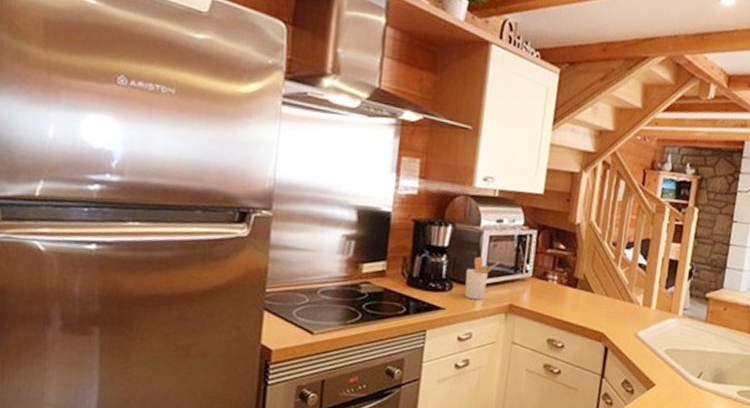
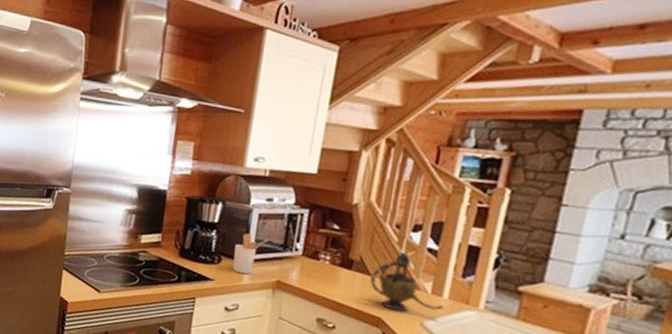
teapot: none [593,267,653,325] -> present [370,251,444,312]

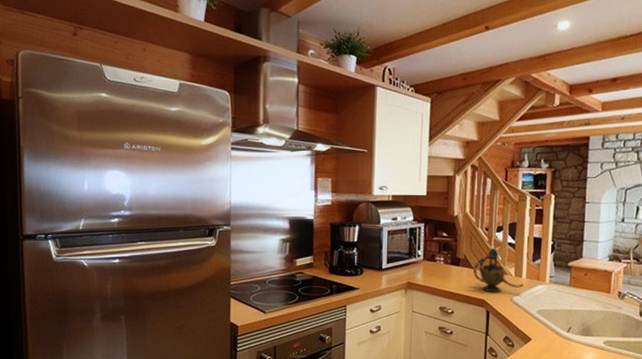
utensil holder: present [232,233,269,275] -> none [372,247,397,281]

